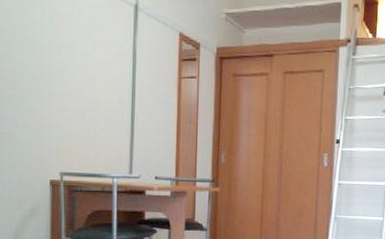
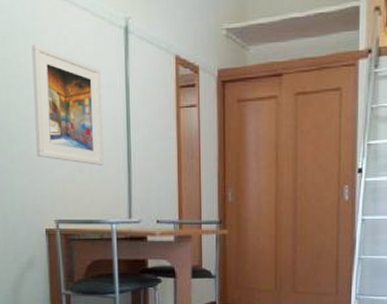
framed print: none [46,14,111,125] -> present [31,45,104,165]

